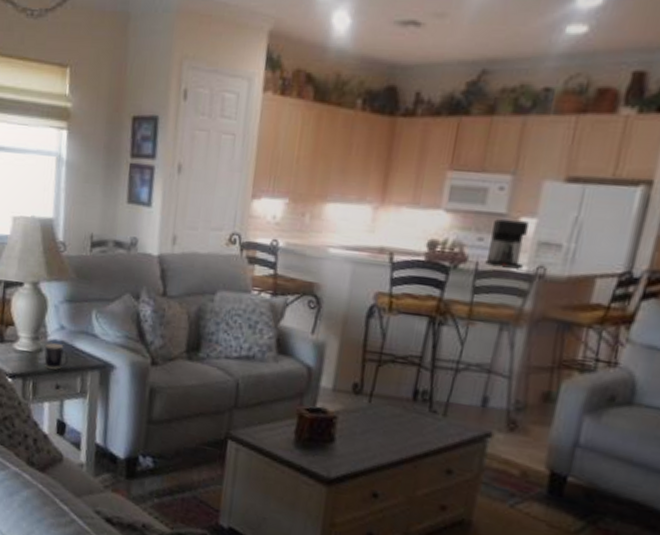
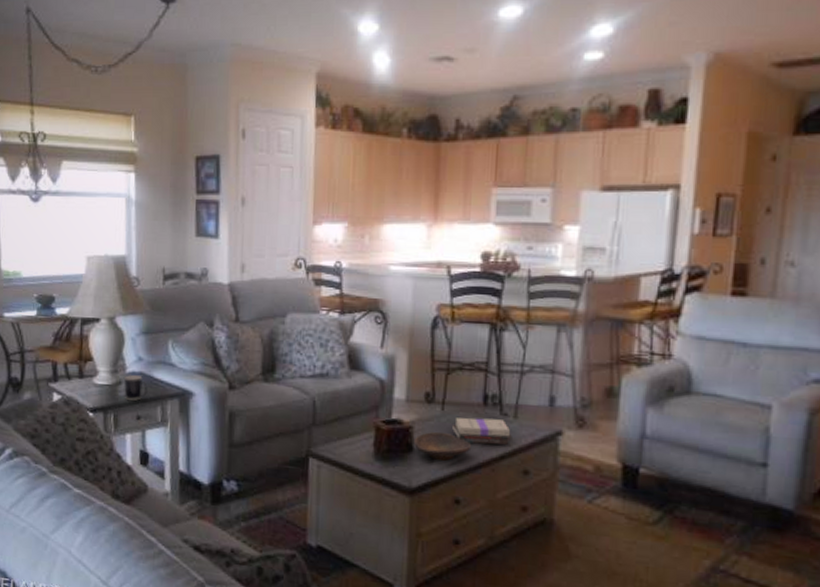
decorative bowl: none [337,423,396,454] -> present [414,431,472,461]
books: none [378,411,439,443] -> present [452,417,513,445]
coffee maker: present [485,219,529,269] -> none [537,229,572,273]

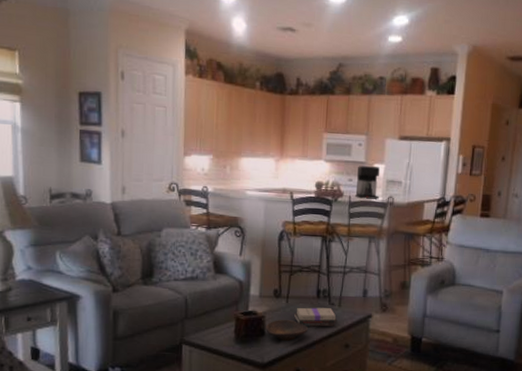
mug: present [123,374,148,401] -> none [13,281,37,304]
coffee maker: none [537,229,572,273] -> present [355,166,380,200]

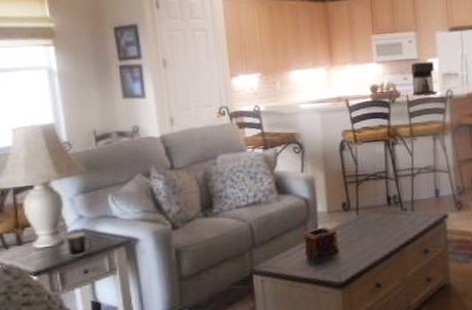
mug: none [13,281,37,304] -> present [65,232,92,257]
decorative bowl: present [266,319,309,341] -> none [339,232,384,256]
books: present [294,307,338,327] -> none [367,214,413,237]

